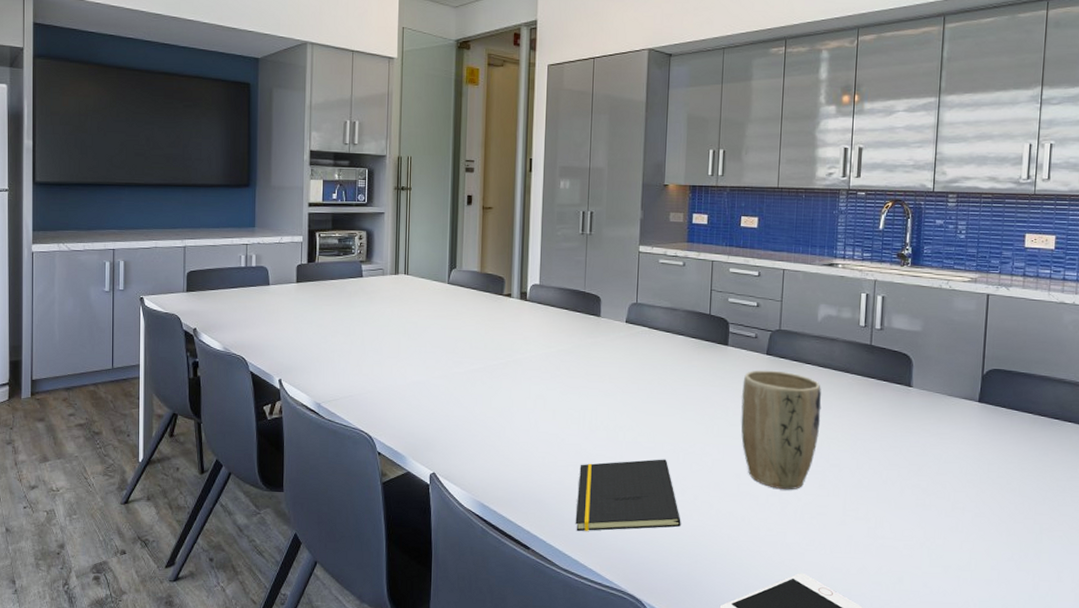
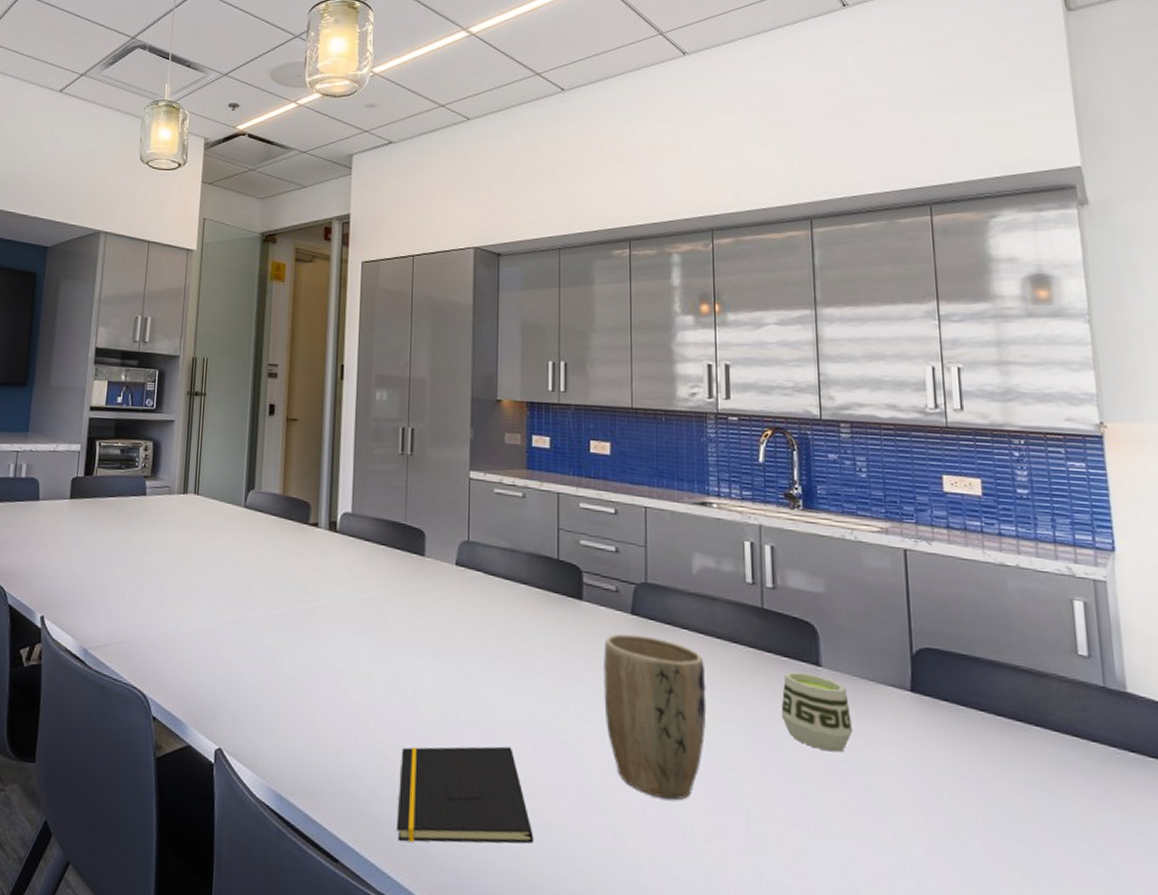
cup: none [877,392,931,449] -> present [781,671,854,753]

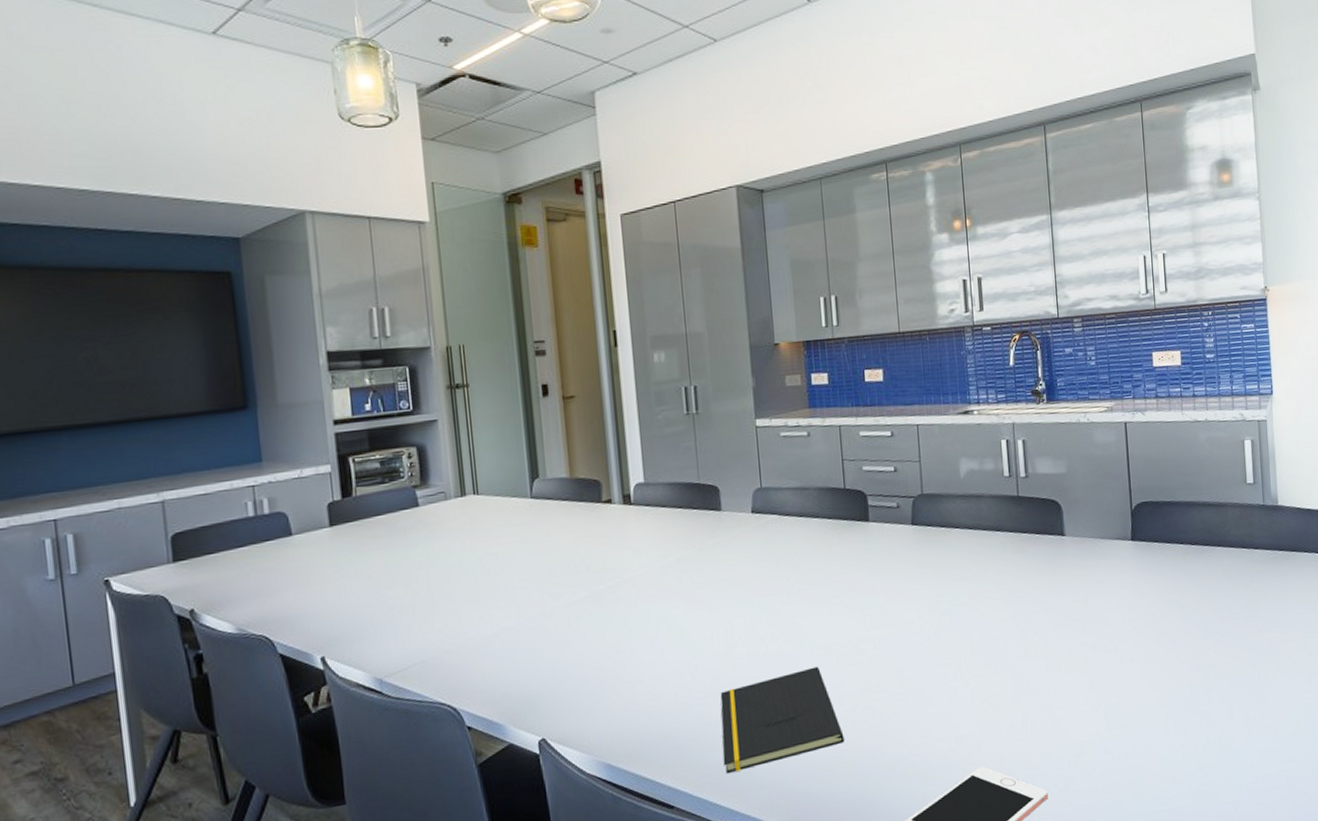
plant pot: present [604,633,707,800] -> none [890,541,978,677]
cup: present [781,671,854,753] -> none [1036,543,1091,604]

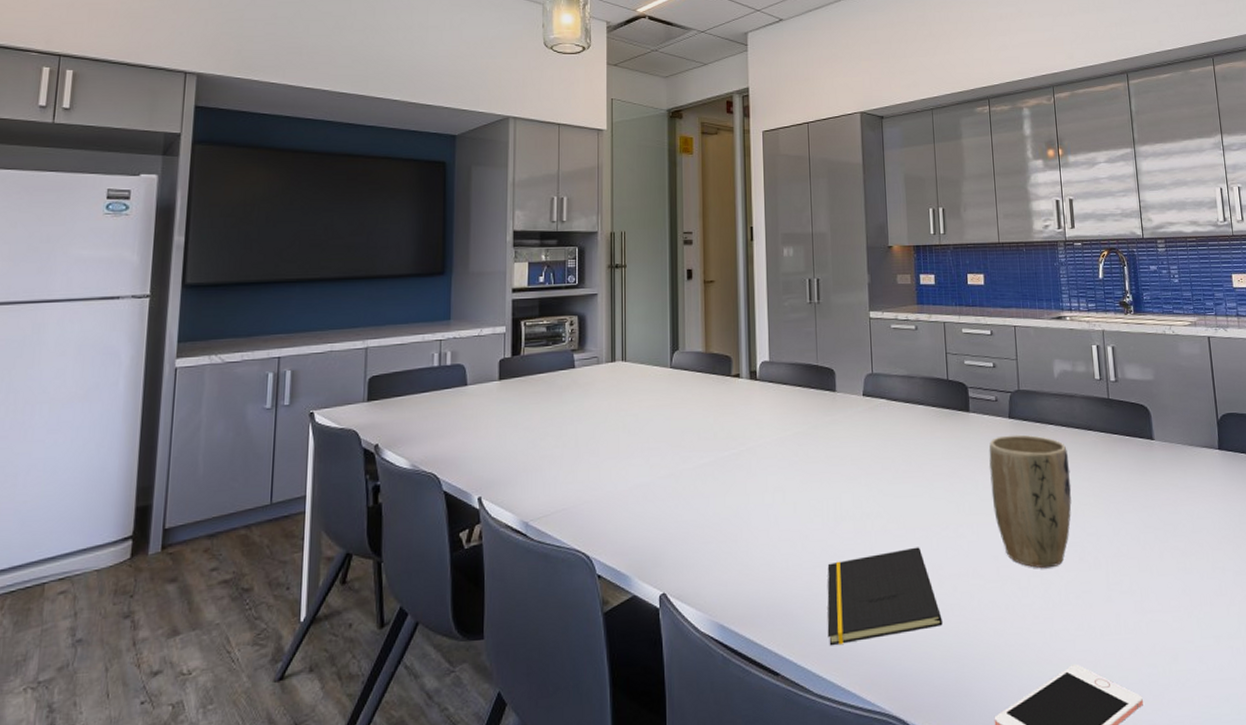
plant pot: none [890,541,978,677] -> present [989,434,1072,569]

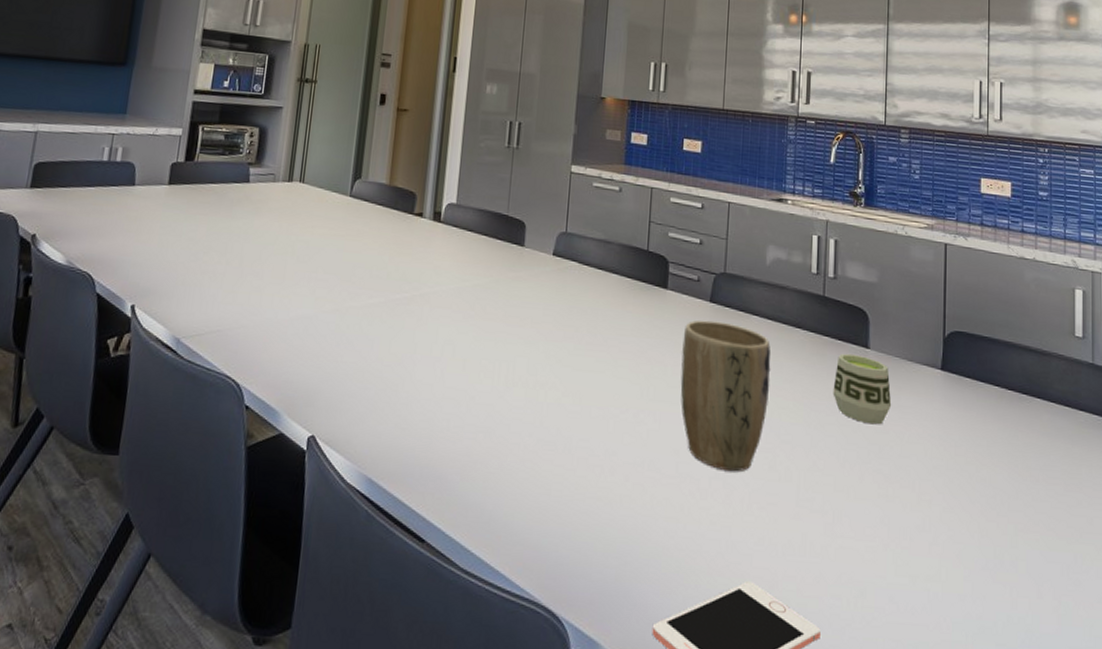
notepad: present [827,547,943,646] -> none [482,426,609,520]
cup: none [1126,446,1180,507] -> present [833,353,892,425]

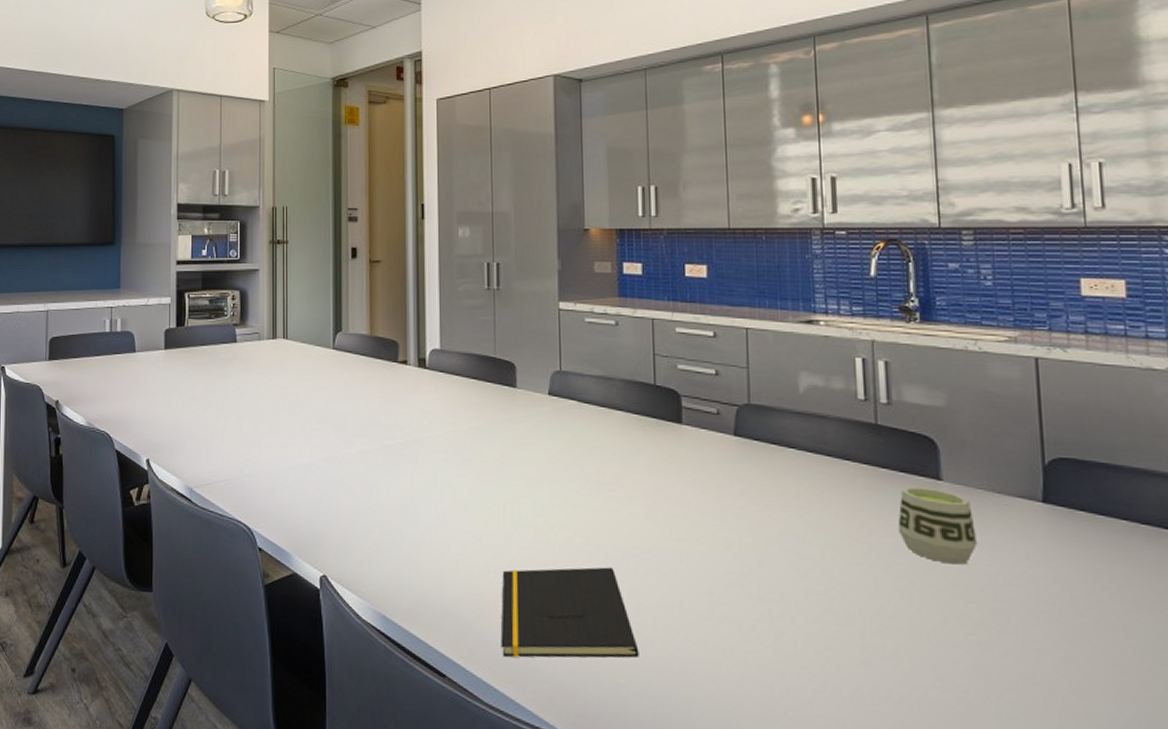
notepad: none [482,426,609,520] -> present [500,567,639,658]
plant pot: present [680,320,771,472] -> none [706,455,817,615]

